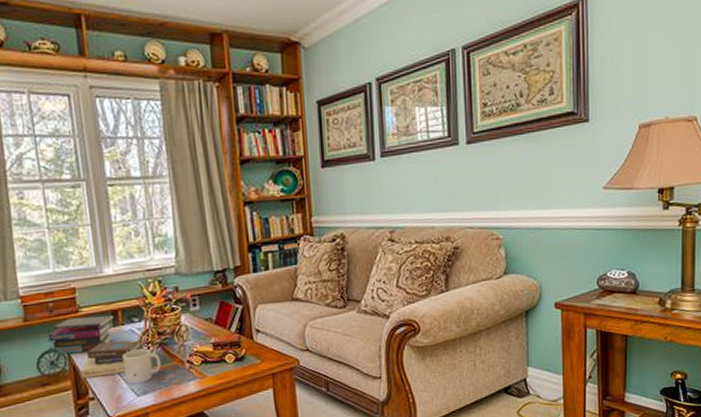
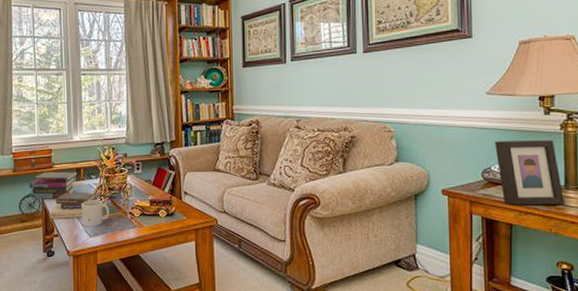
picture frame: none [611,238,681,315] -> present [495,140,565,206]

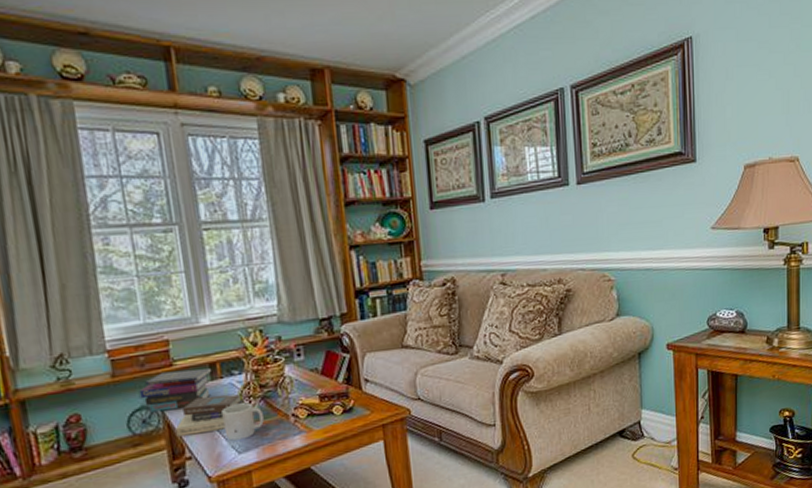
picture frame: present [495,140,565,206] -> none [720,277,788,354]

